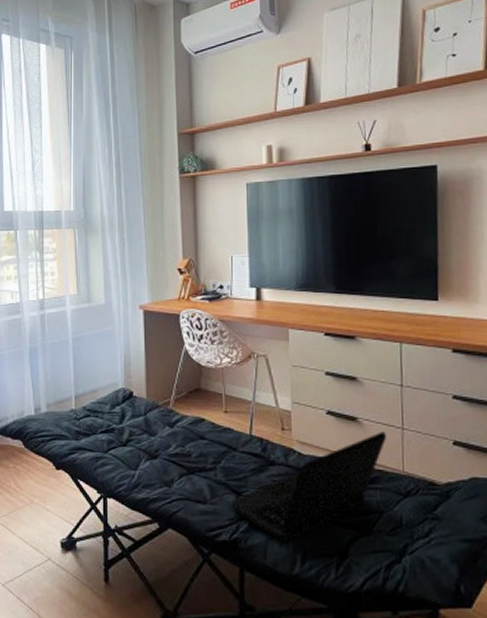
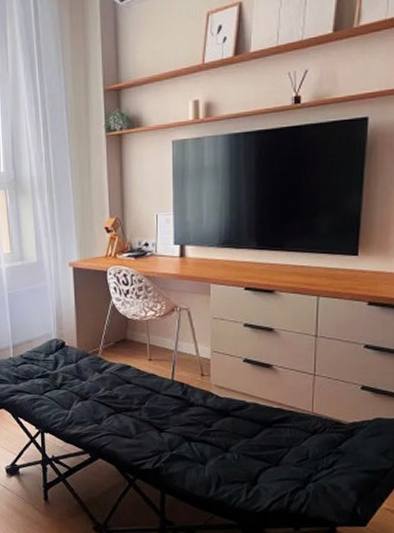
laptop: present [231,431,387,543] -> none [154,377,299,472]

